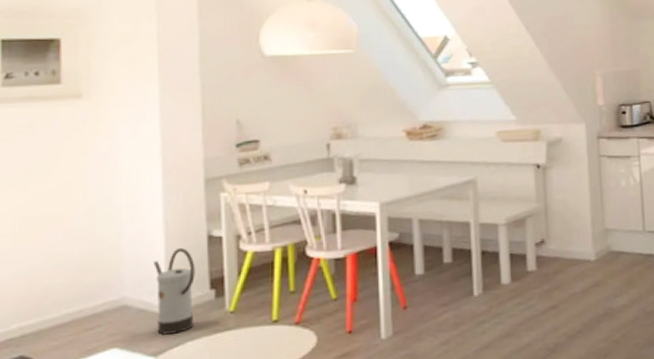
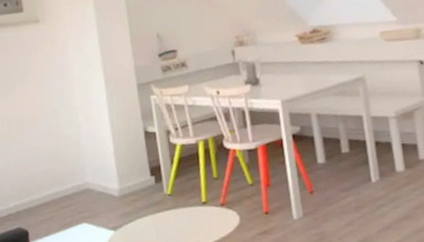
watering can: present [154,248,195,335] -> none [106,142,141,213]

